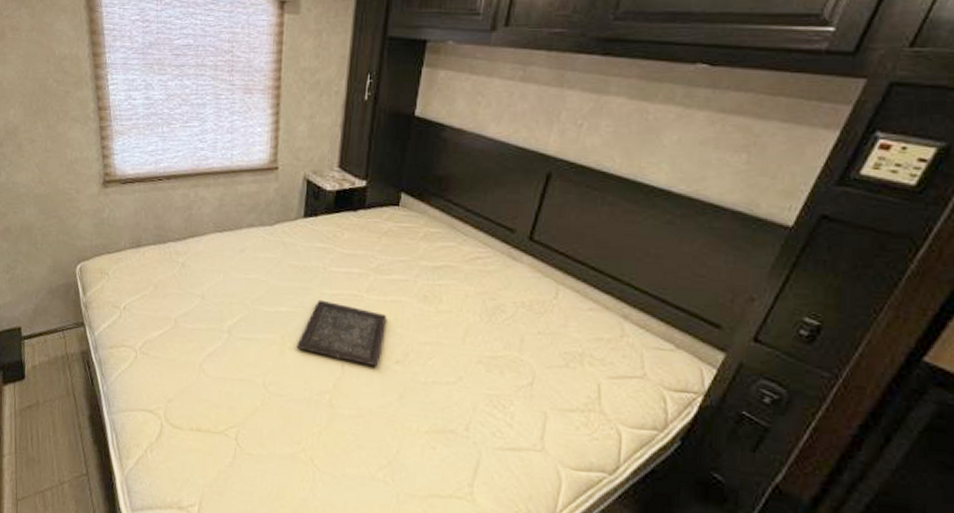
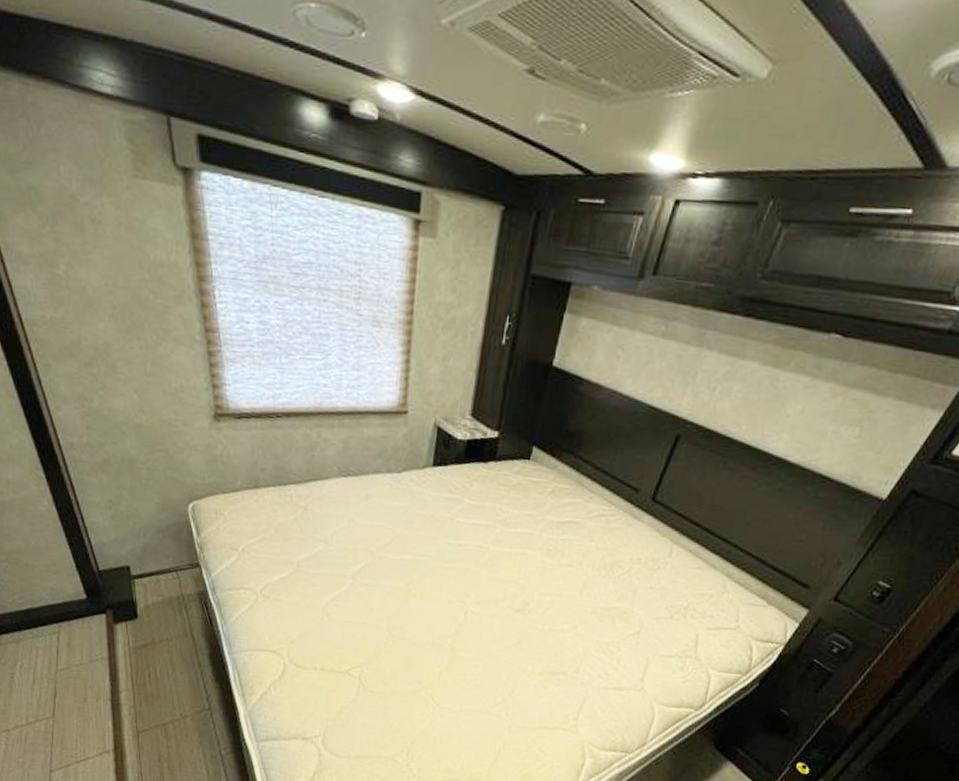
tray: present [296,299,386,367] -> none [421,549,510,615]

